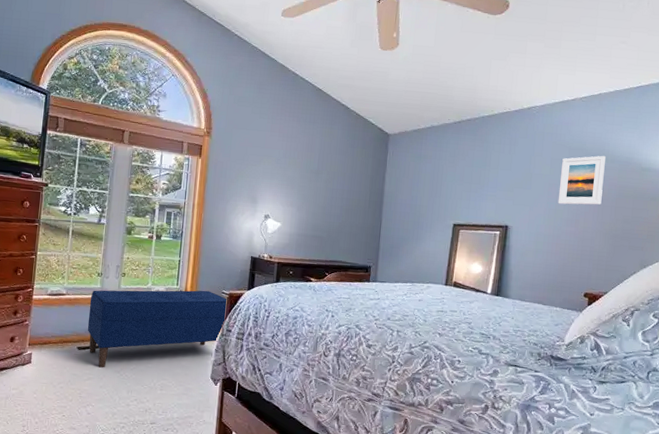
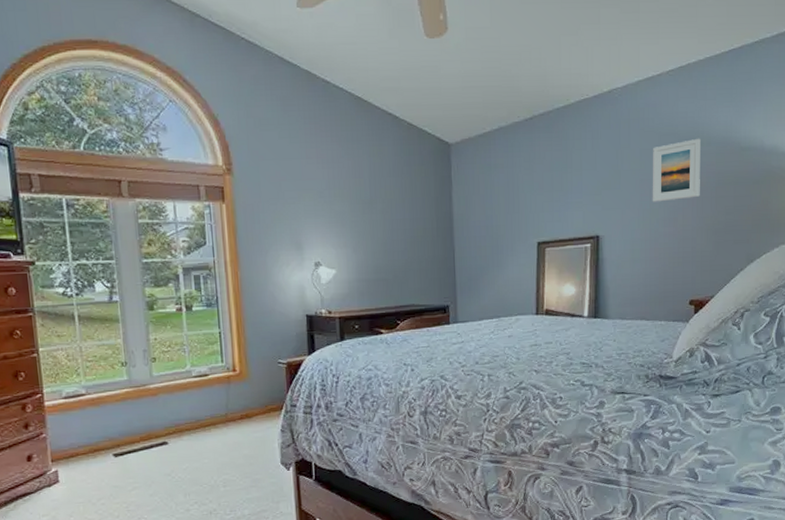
bench: present [87,290,228,368] -> none [117,363,287,474]

